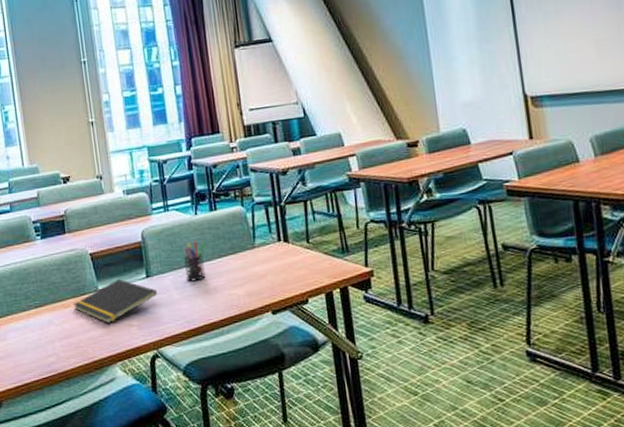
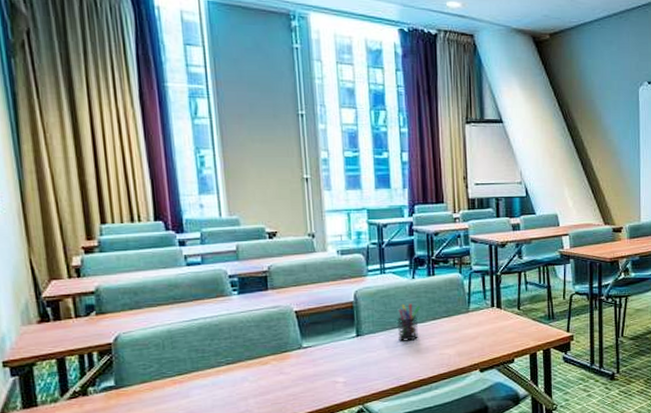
notepad: present [73,278,158,324] -> none [272,337,368,381]

